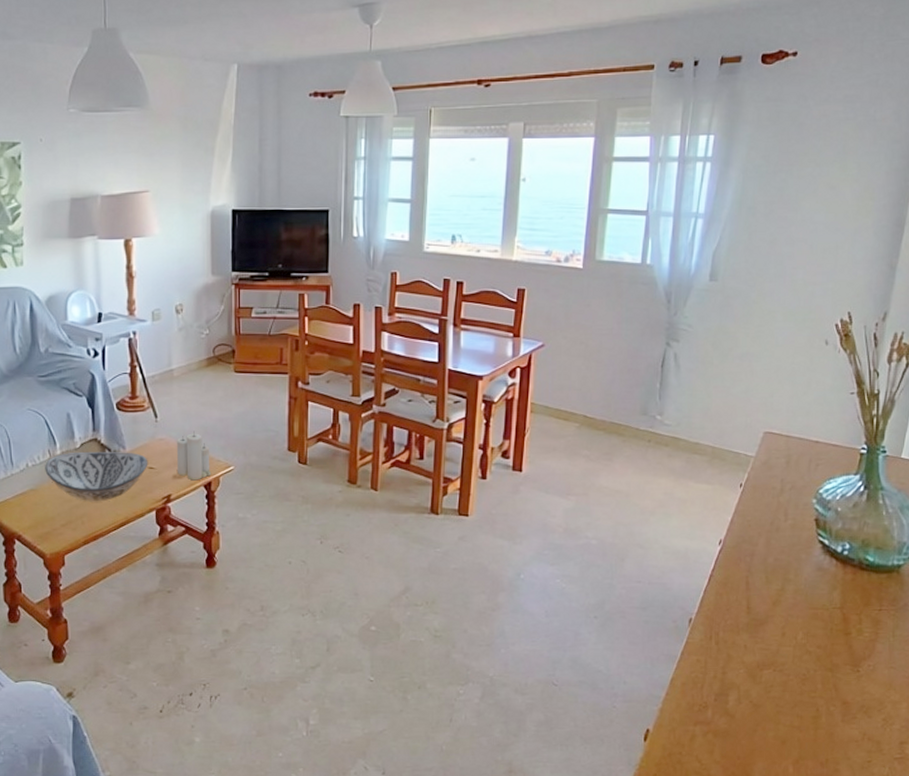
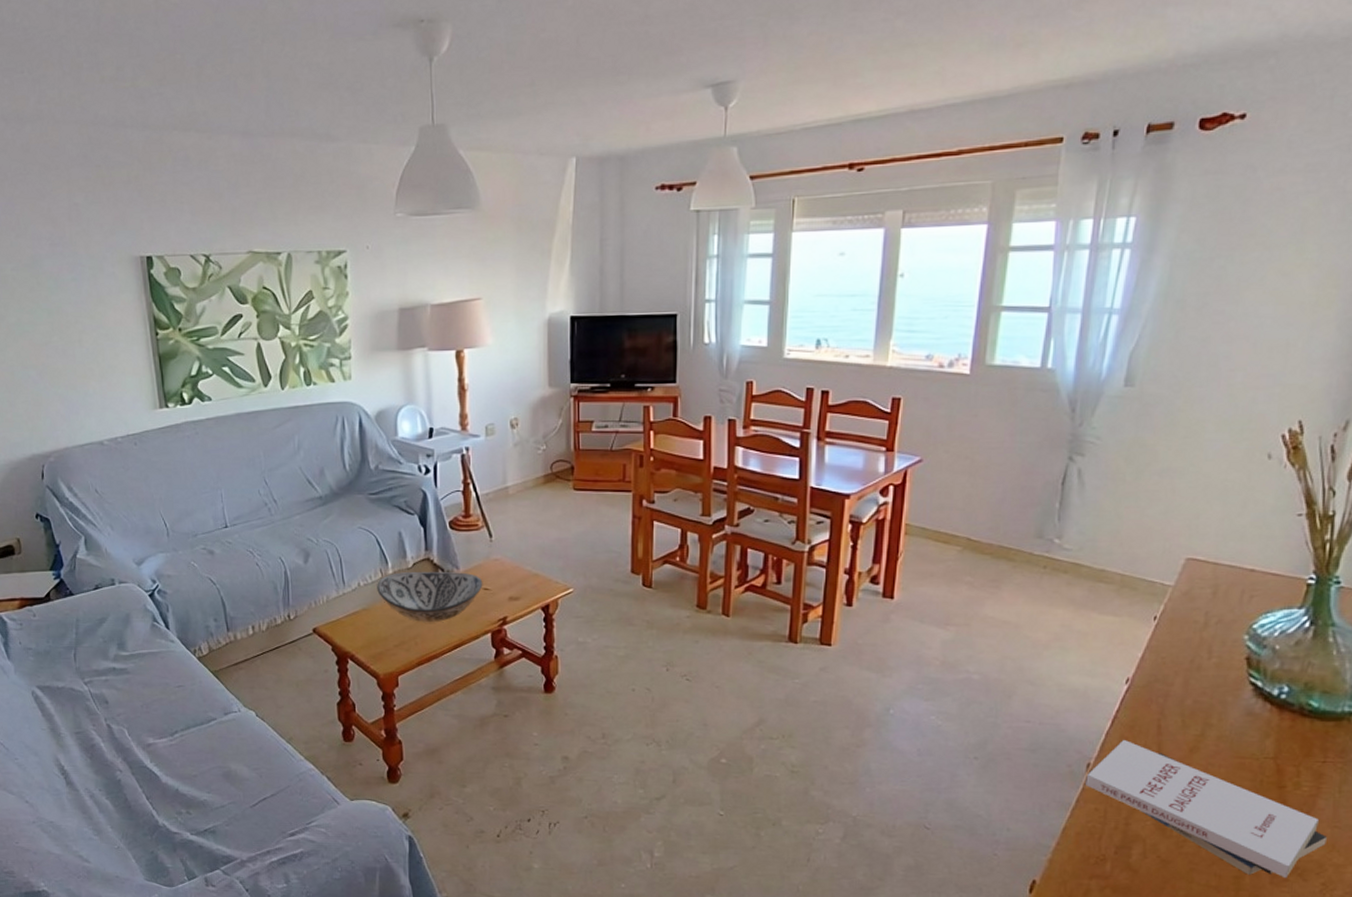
candle: present [176,431,212,481] -> none [512,551,550,603]
books: none [689,596,886,716] -> present [1085,740,1328,879]

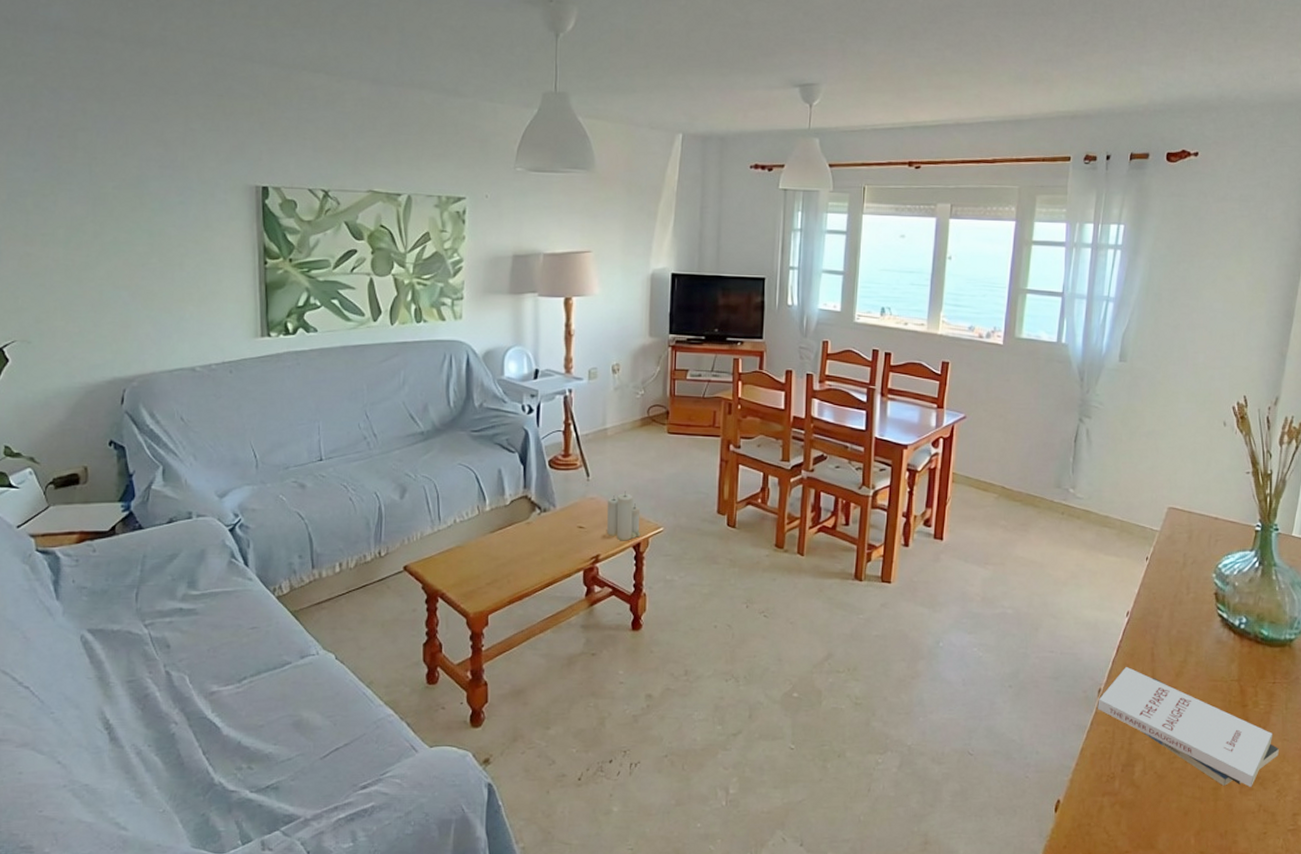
decorative bowl: present [377,571,483,623] -> none [473,508,578,561]
candle: none [512,551,550,603] -> present [606,491,641,541]

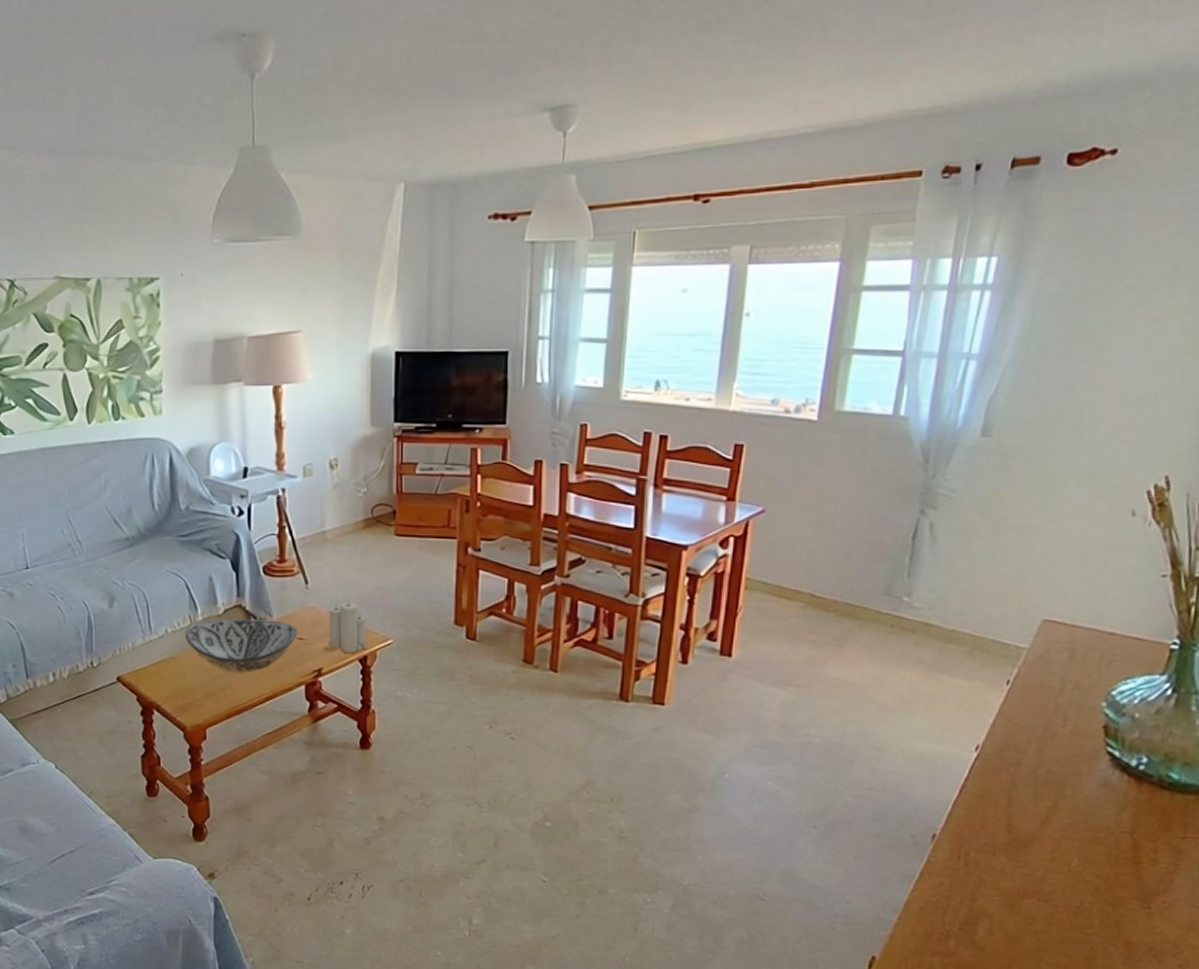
decorative bowl: none [473,508,578,561] -> present [185,618,298,674]
books: present [1098,667,1280,788] -> none [930,811,1186,960]

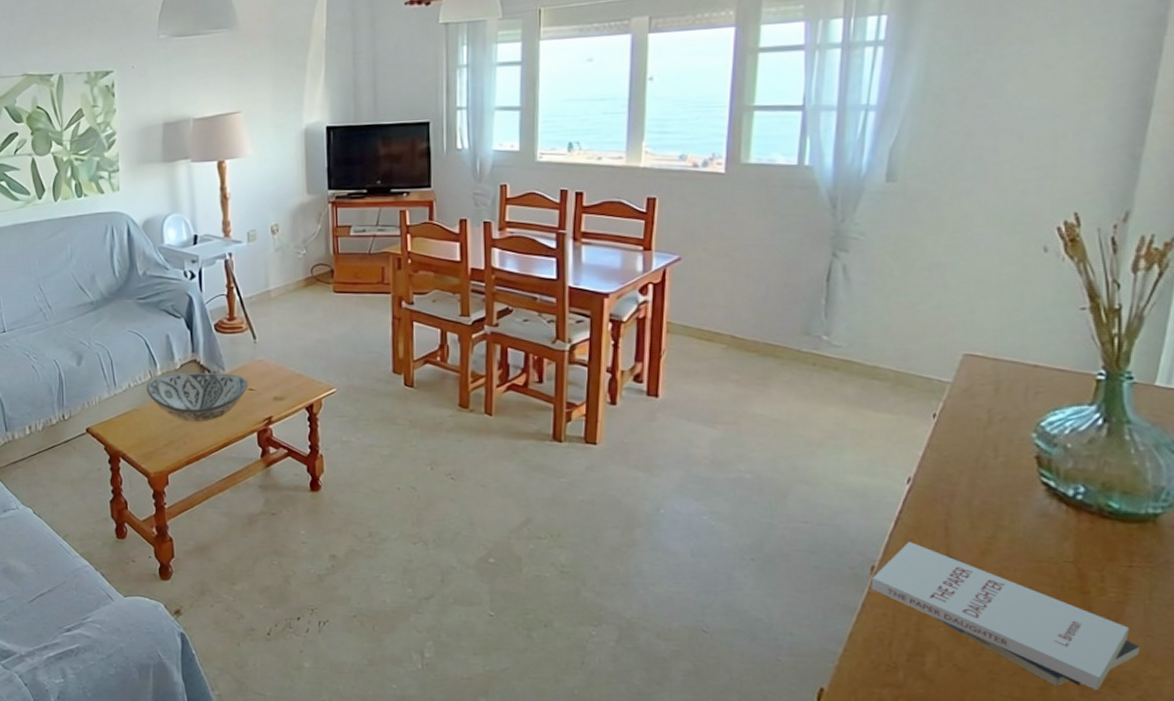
candle: present [328,599,368,654] -> none [275,352,313,403]
books: none [930,811,1186,960] -> present [871,542,1141,691]

